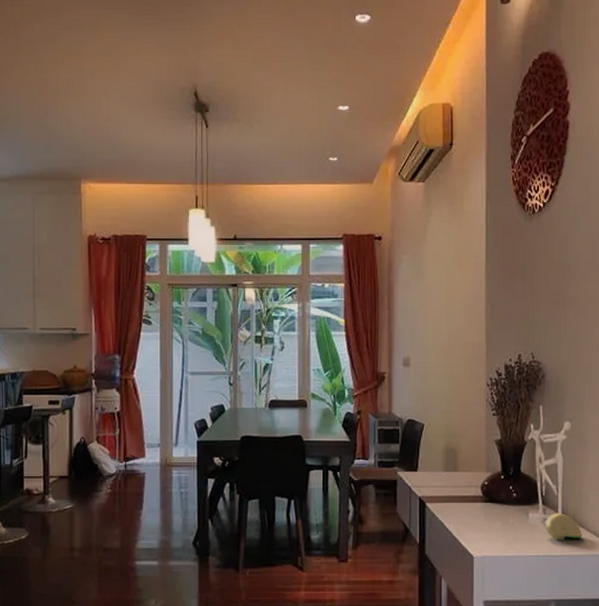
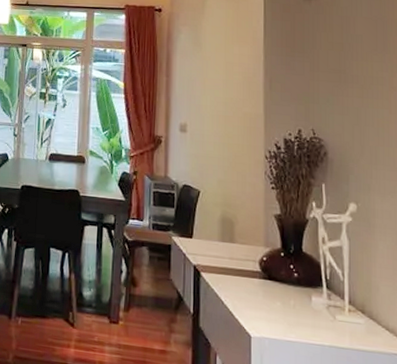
decorative egg: present [545,513,583,540] -> none [331,300,374,332]

